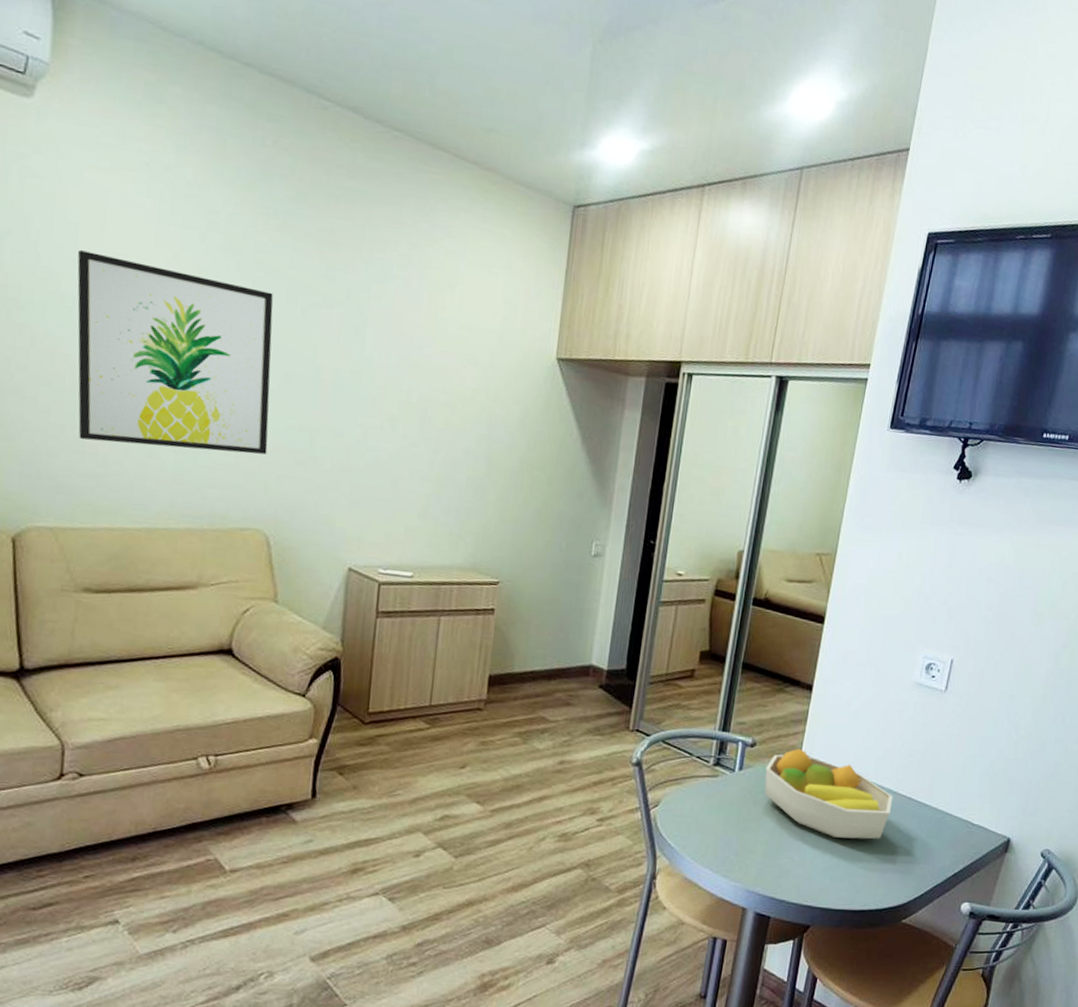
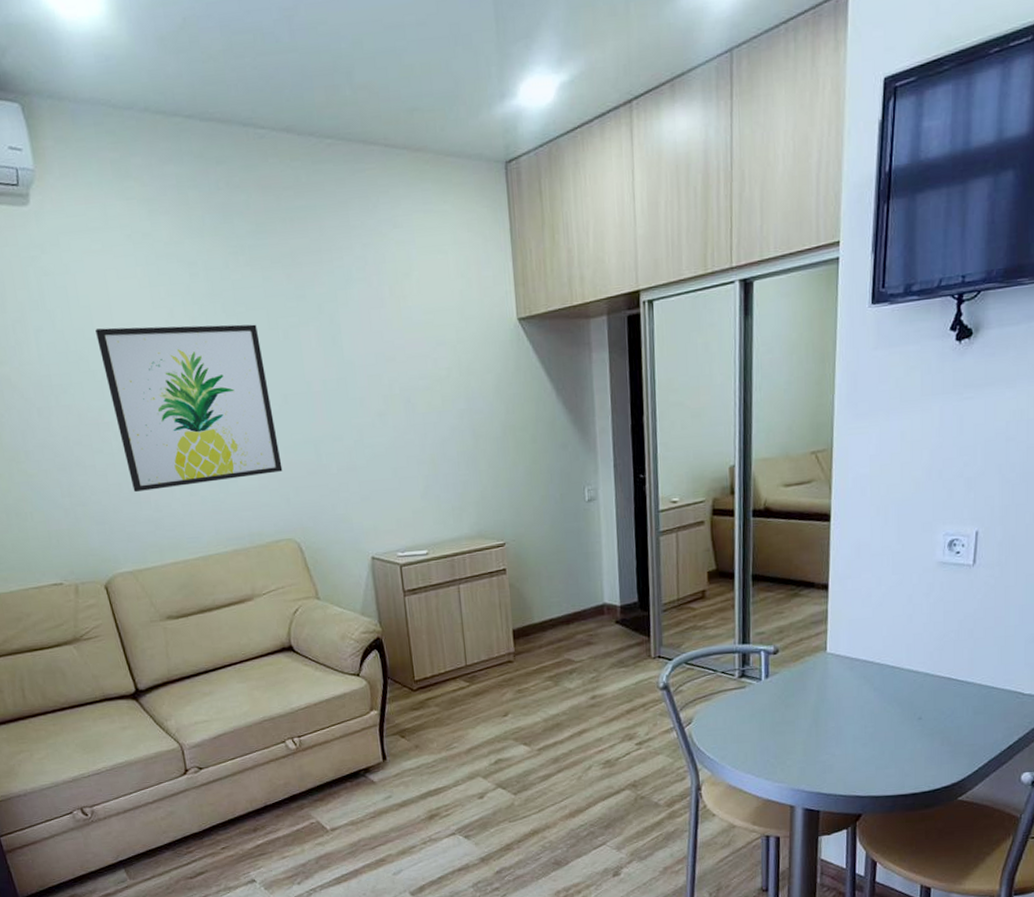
fruit bowl: present [764,748,893,840] -> none [792,648,931,728]

